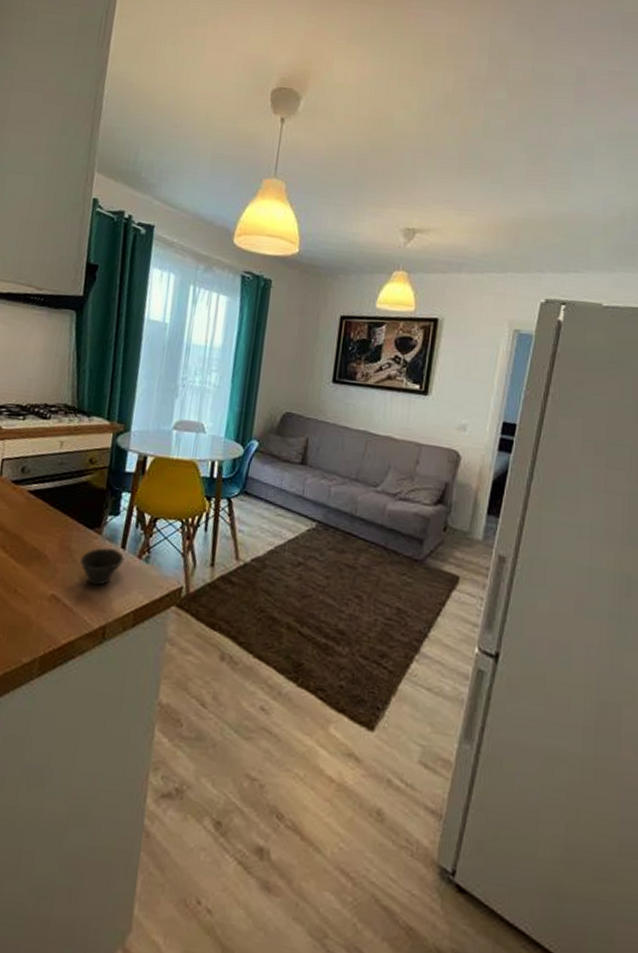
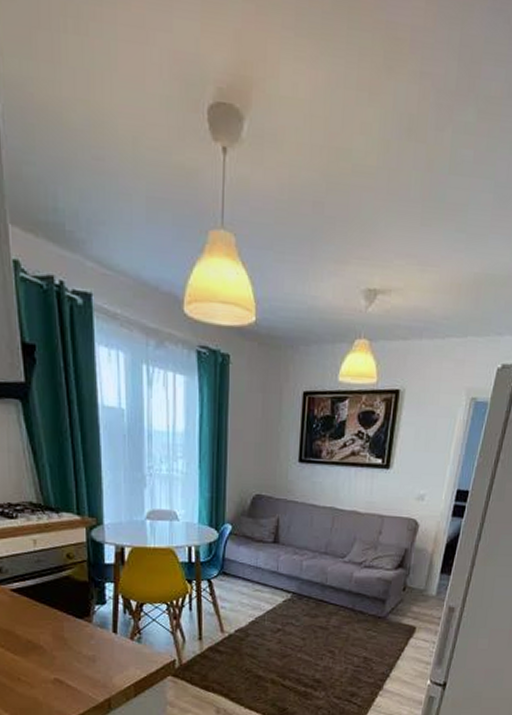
cup: present [79,547,125,586] -> none [75,633,118,667]

